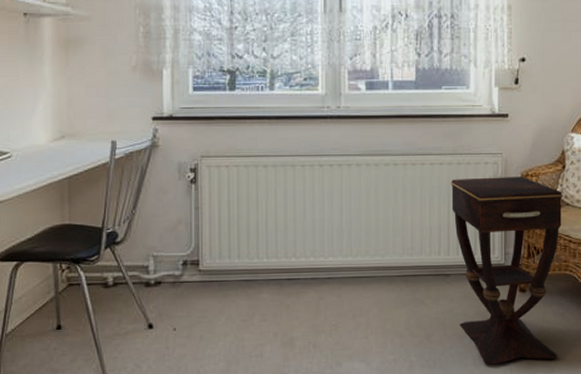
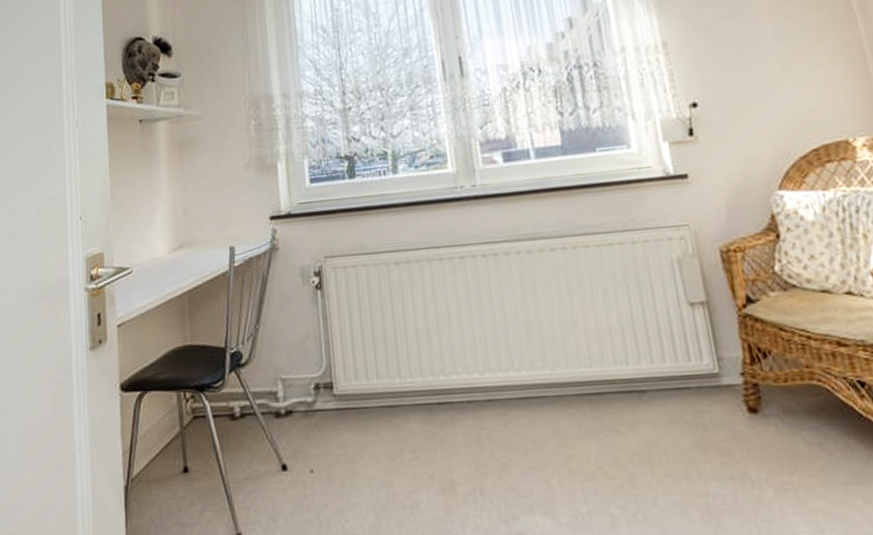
side table: present [450,176,563,365] -> none [626,253,827,521]

